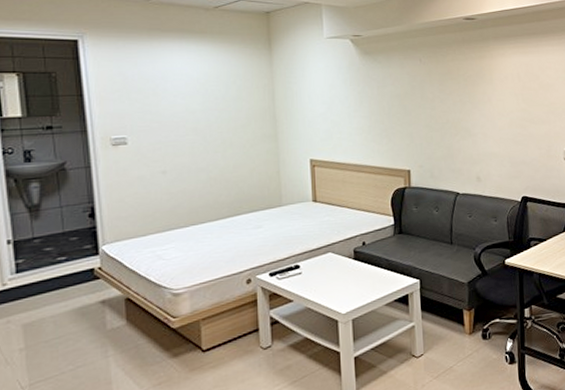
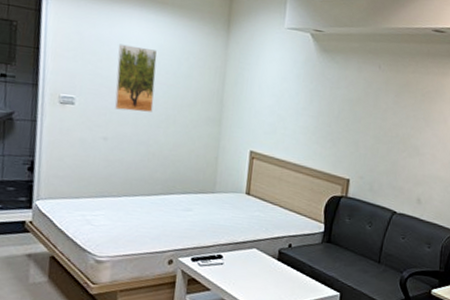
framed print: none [163,77,208,142] -> present [114,44,157,112]

